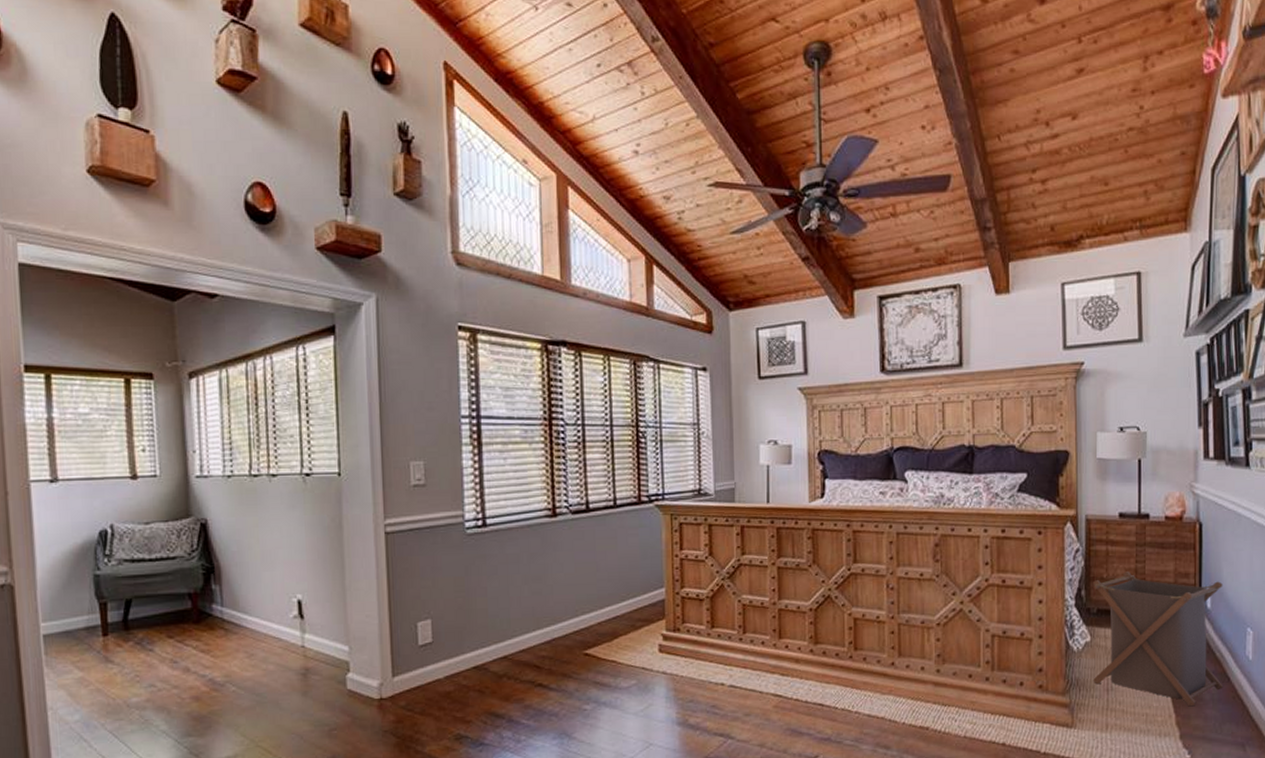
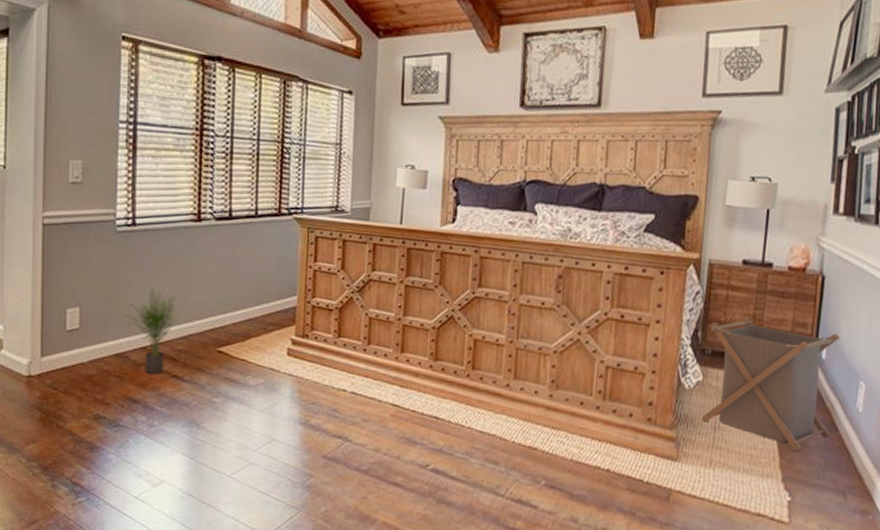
potted plant: none [479,591,540,685] -> present [123,287,178,374]

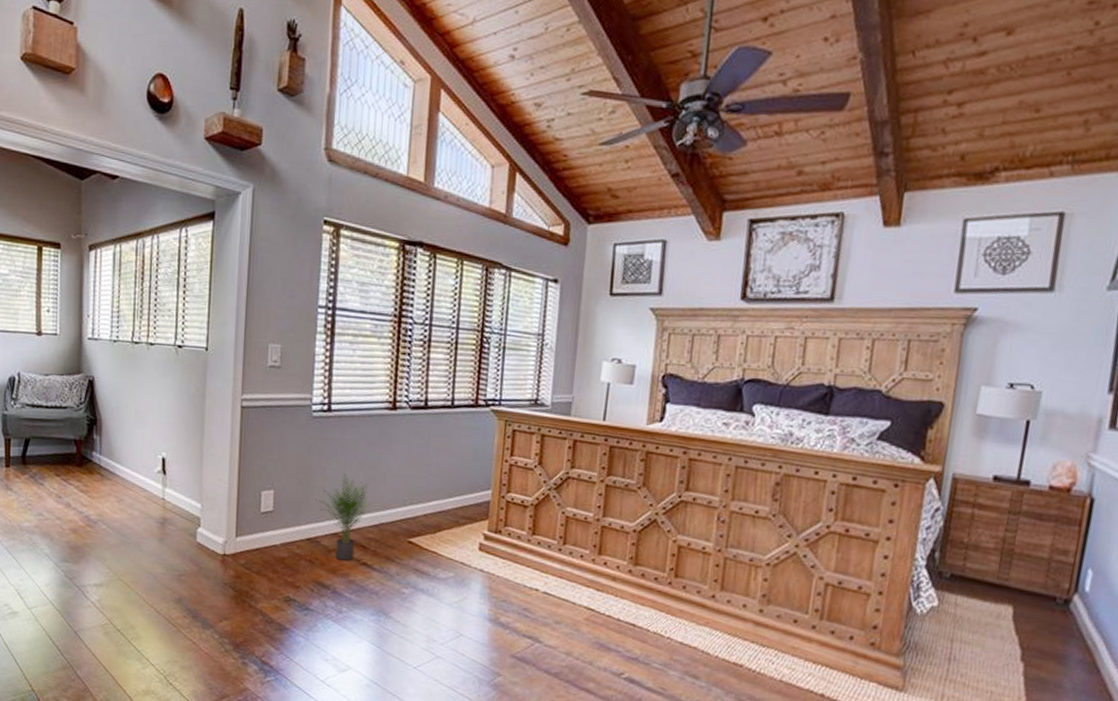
laundry basket: present [701,317,841,452] -> none [934,539,1110,693]

